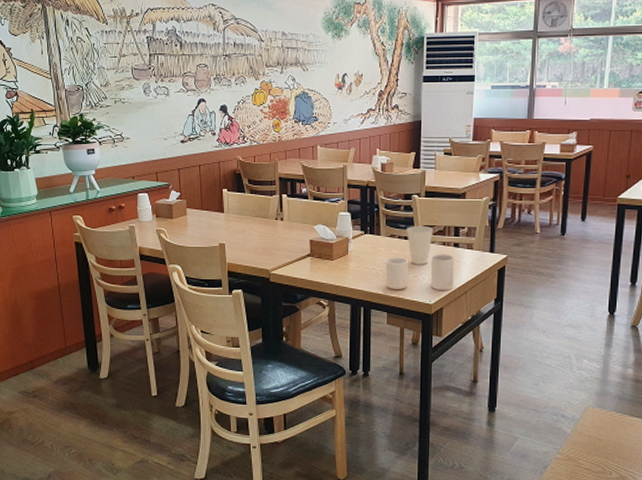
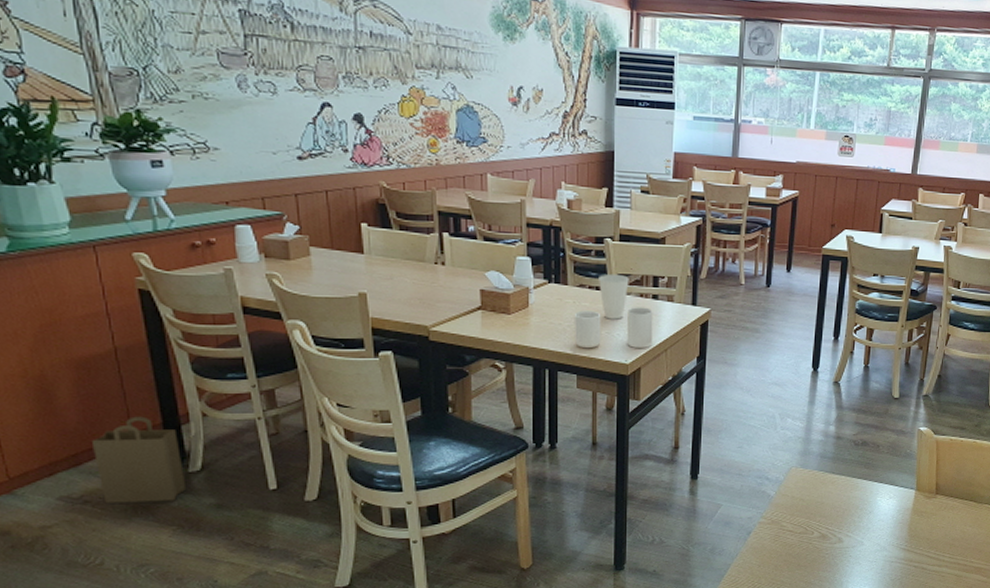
shopping bag: none [42,335,98,400] -> present [92,416,187,504]

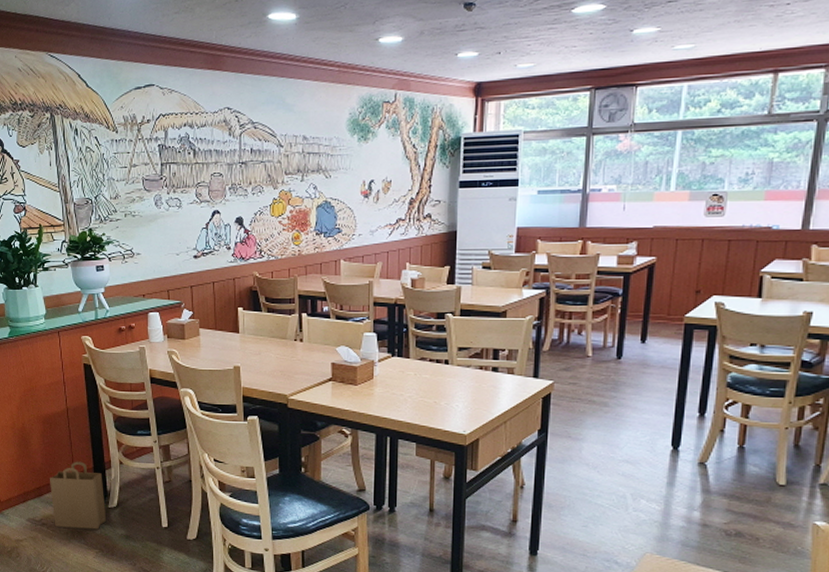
cup: present [574,310,601,349] -> none [414,382,441,419]
cup: present [599,273,629,319] -> none [439,347,469,391]
cup: present [627,307,653,349] -> none [466,379,493,421]

